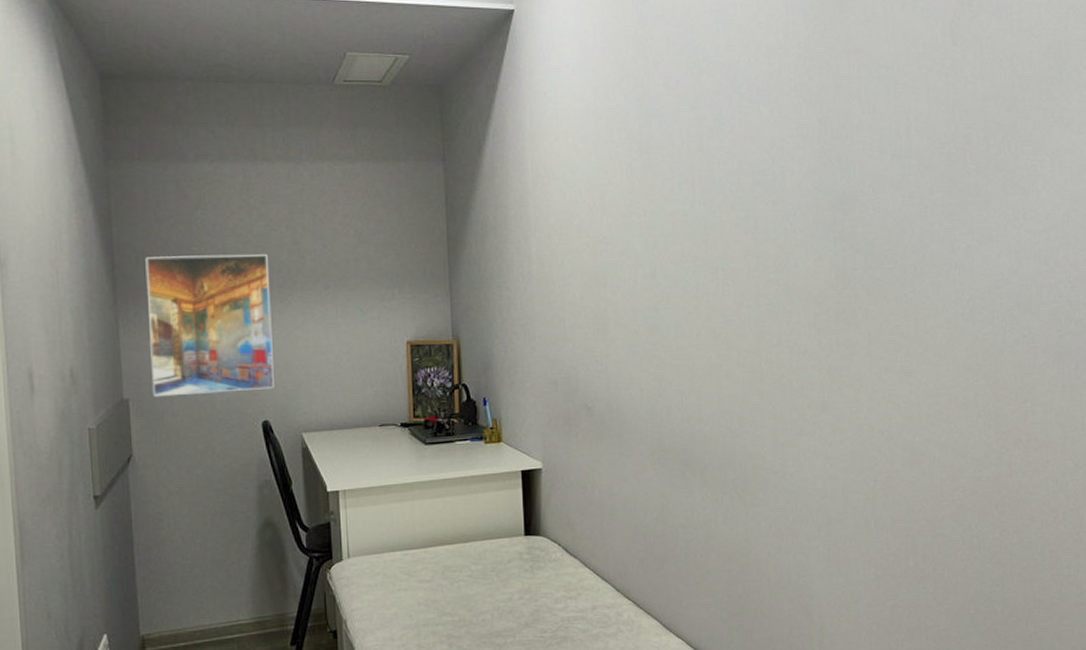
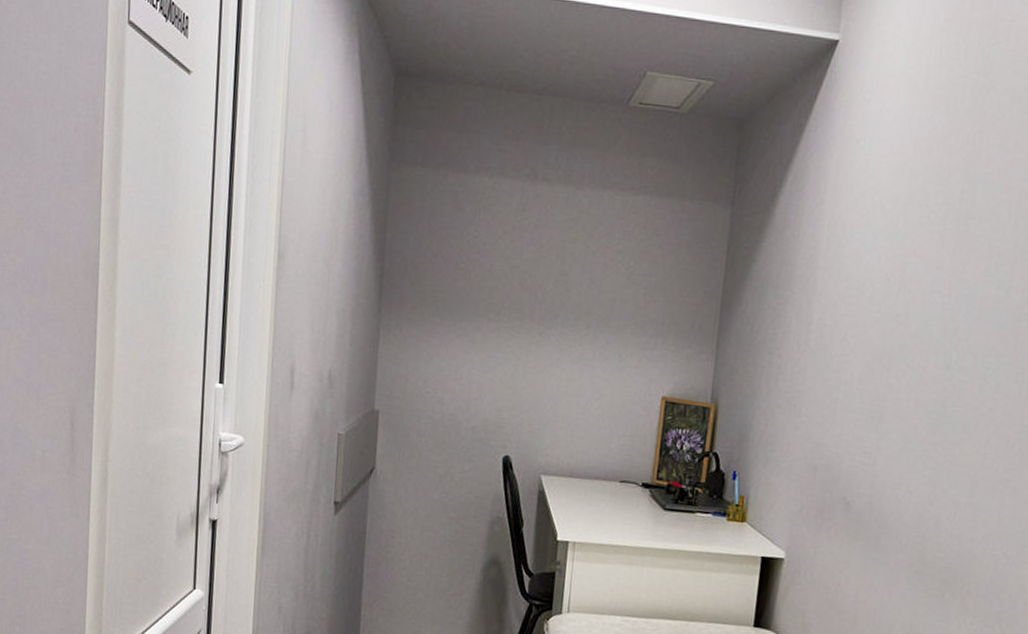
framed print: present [145,254,274,397] -> none [402,268,533,424]

